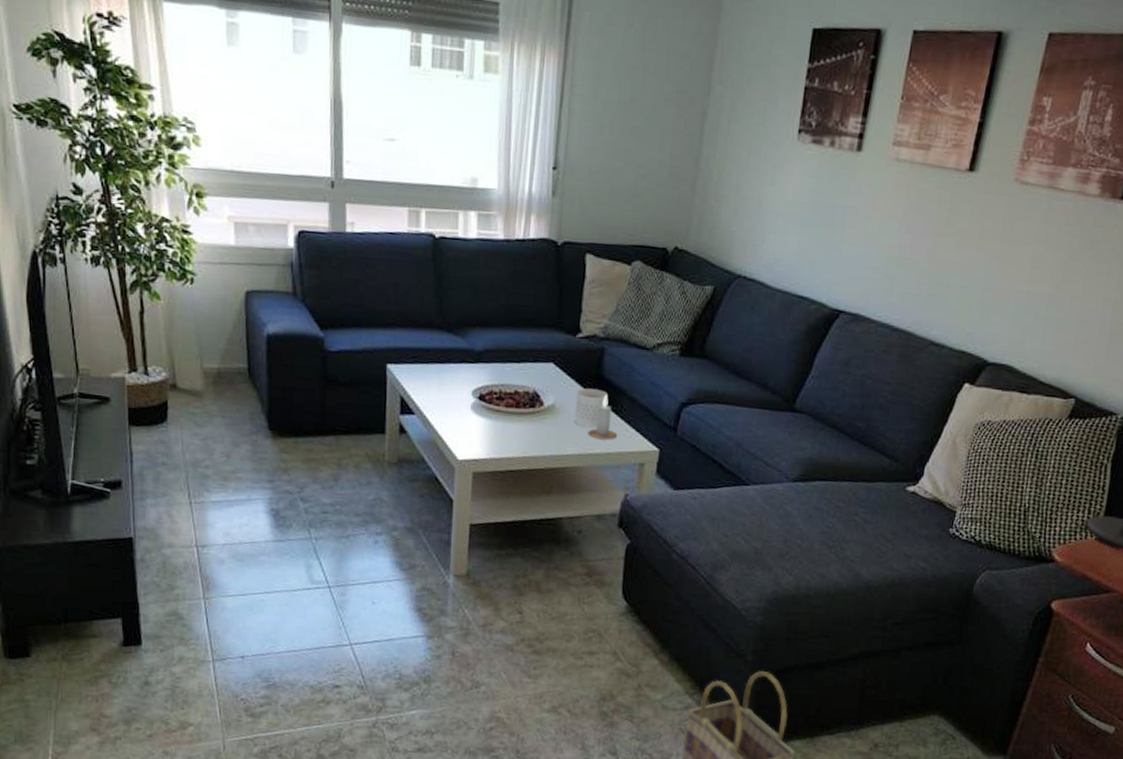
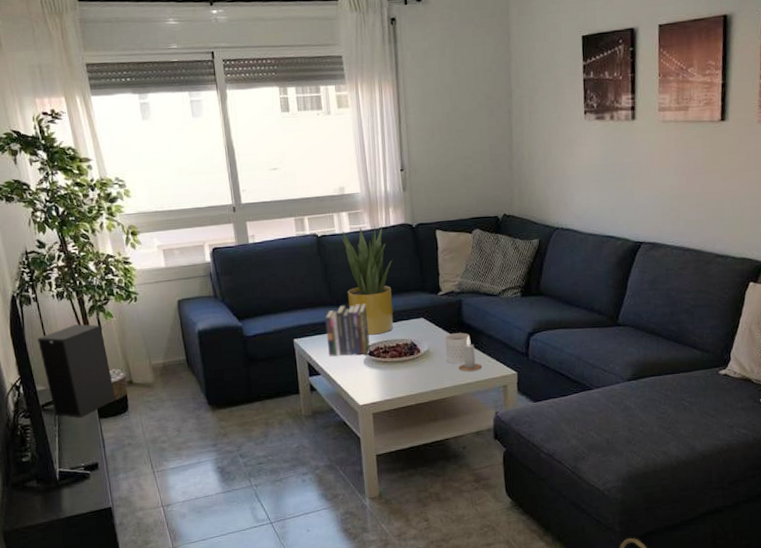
speaker: none [61,301,153,421] -> present [38,324,116,418]
books: none [428,330,485,397] -> present [325,303,371,357]
planter: none [461,233,526,375] -> present [340,224,394,335]

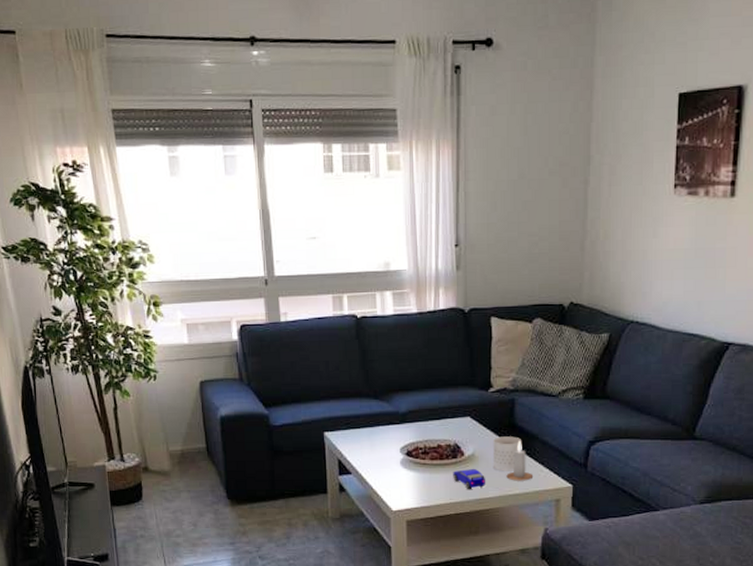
speaker: present [38,324,116,418] -> none [50,402,129,504]
books: present [325,303,371,357] -> none [360,397,409,455]
planter: present [340,224,394,335] -> none [382,306,440,433]
toy car: none [411,363,441,383] -> present [453,468,486,490]

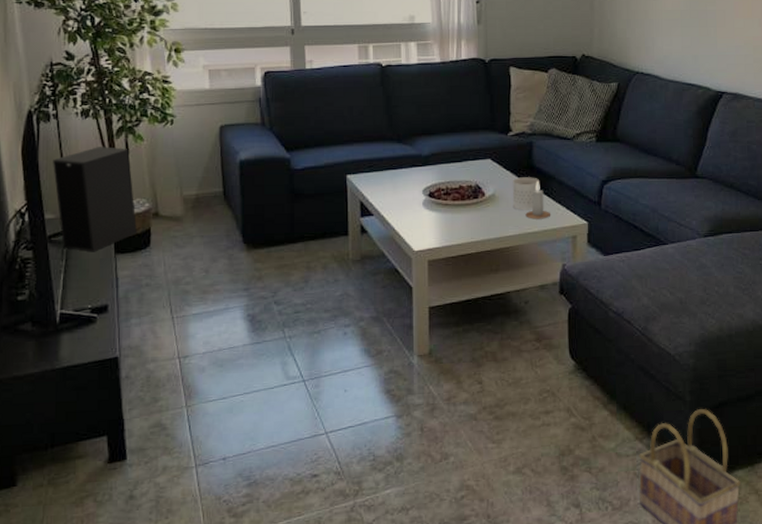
speaker: none [50,402,129,504] -> present [53,146,137,252]
toy car: present [453,468,486,490] -> none [474,208,506,229]

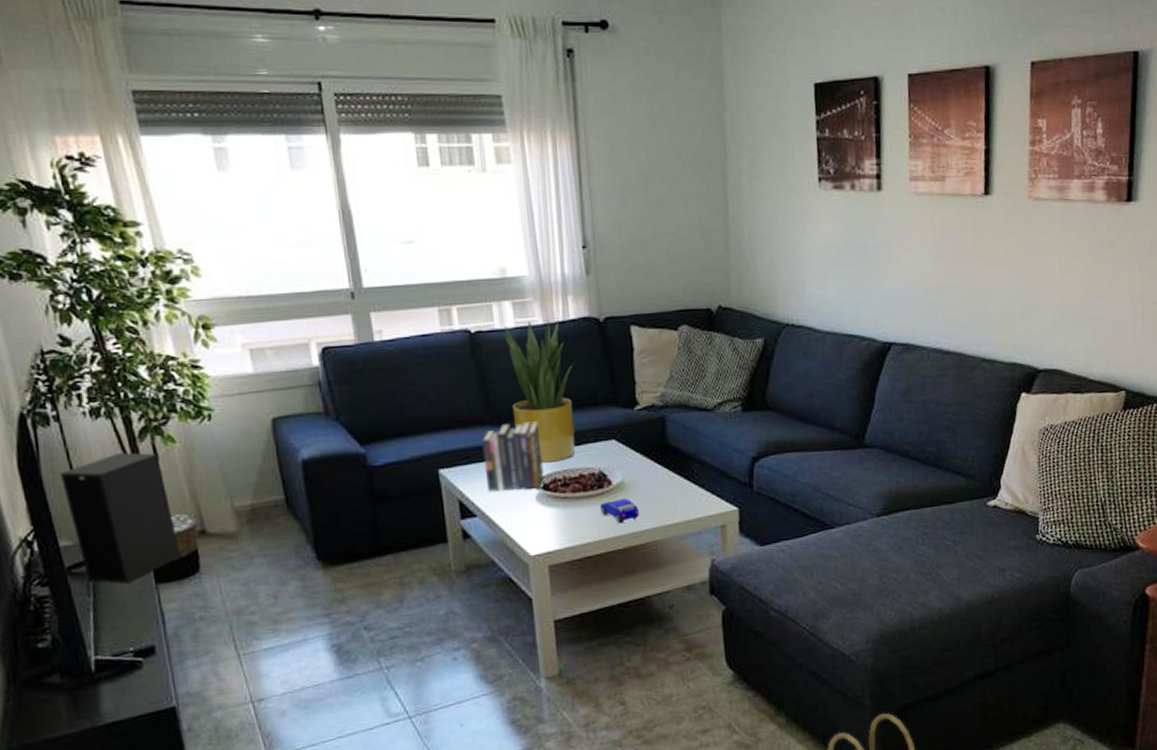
books: none [383,140,432,197] -> present [481,421,545,492]
planter: none [407,56,462,175] -> present [502,317,576,463]
toy car: none [474,208,506,229] -> present [600,498,640,524]
mug: present [512,177,540,210] -> none [643,458,678,499]
candle: present [525,181,550,220] -> none [662,463,693,509]

